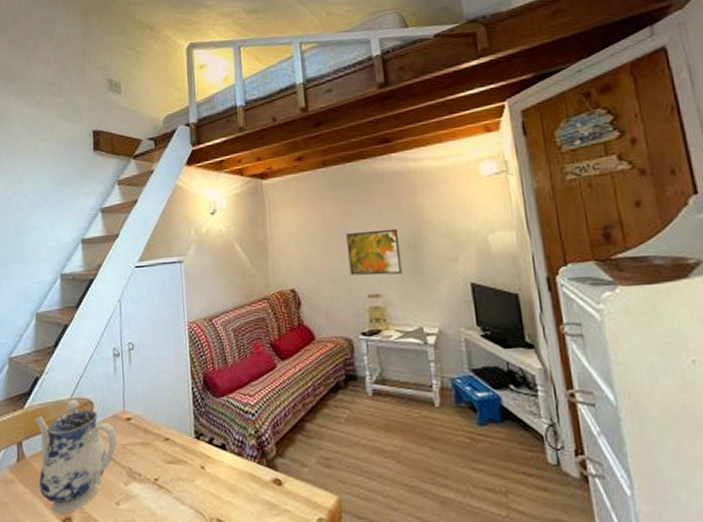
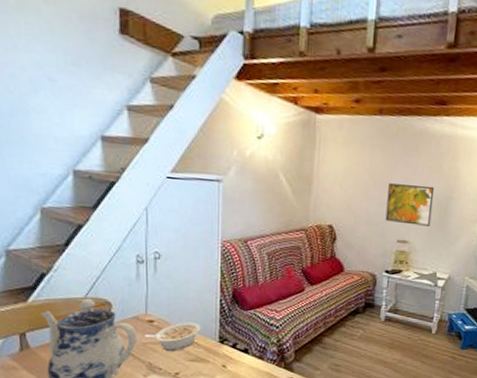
legume: none [124,416,176,452] -> present [145,322,200,351]

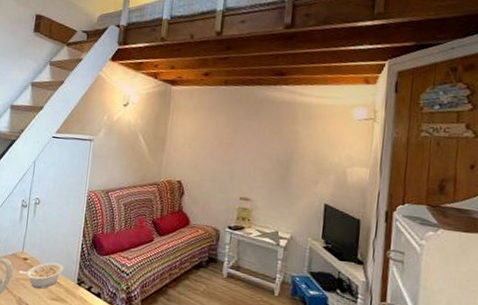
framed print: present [385,183,435,226] -> none [229,144,276,185]

